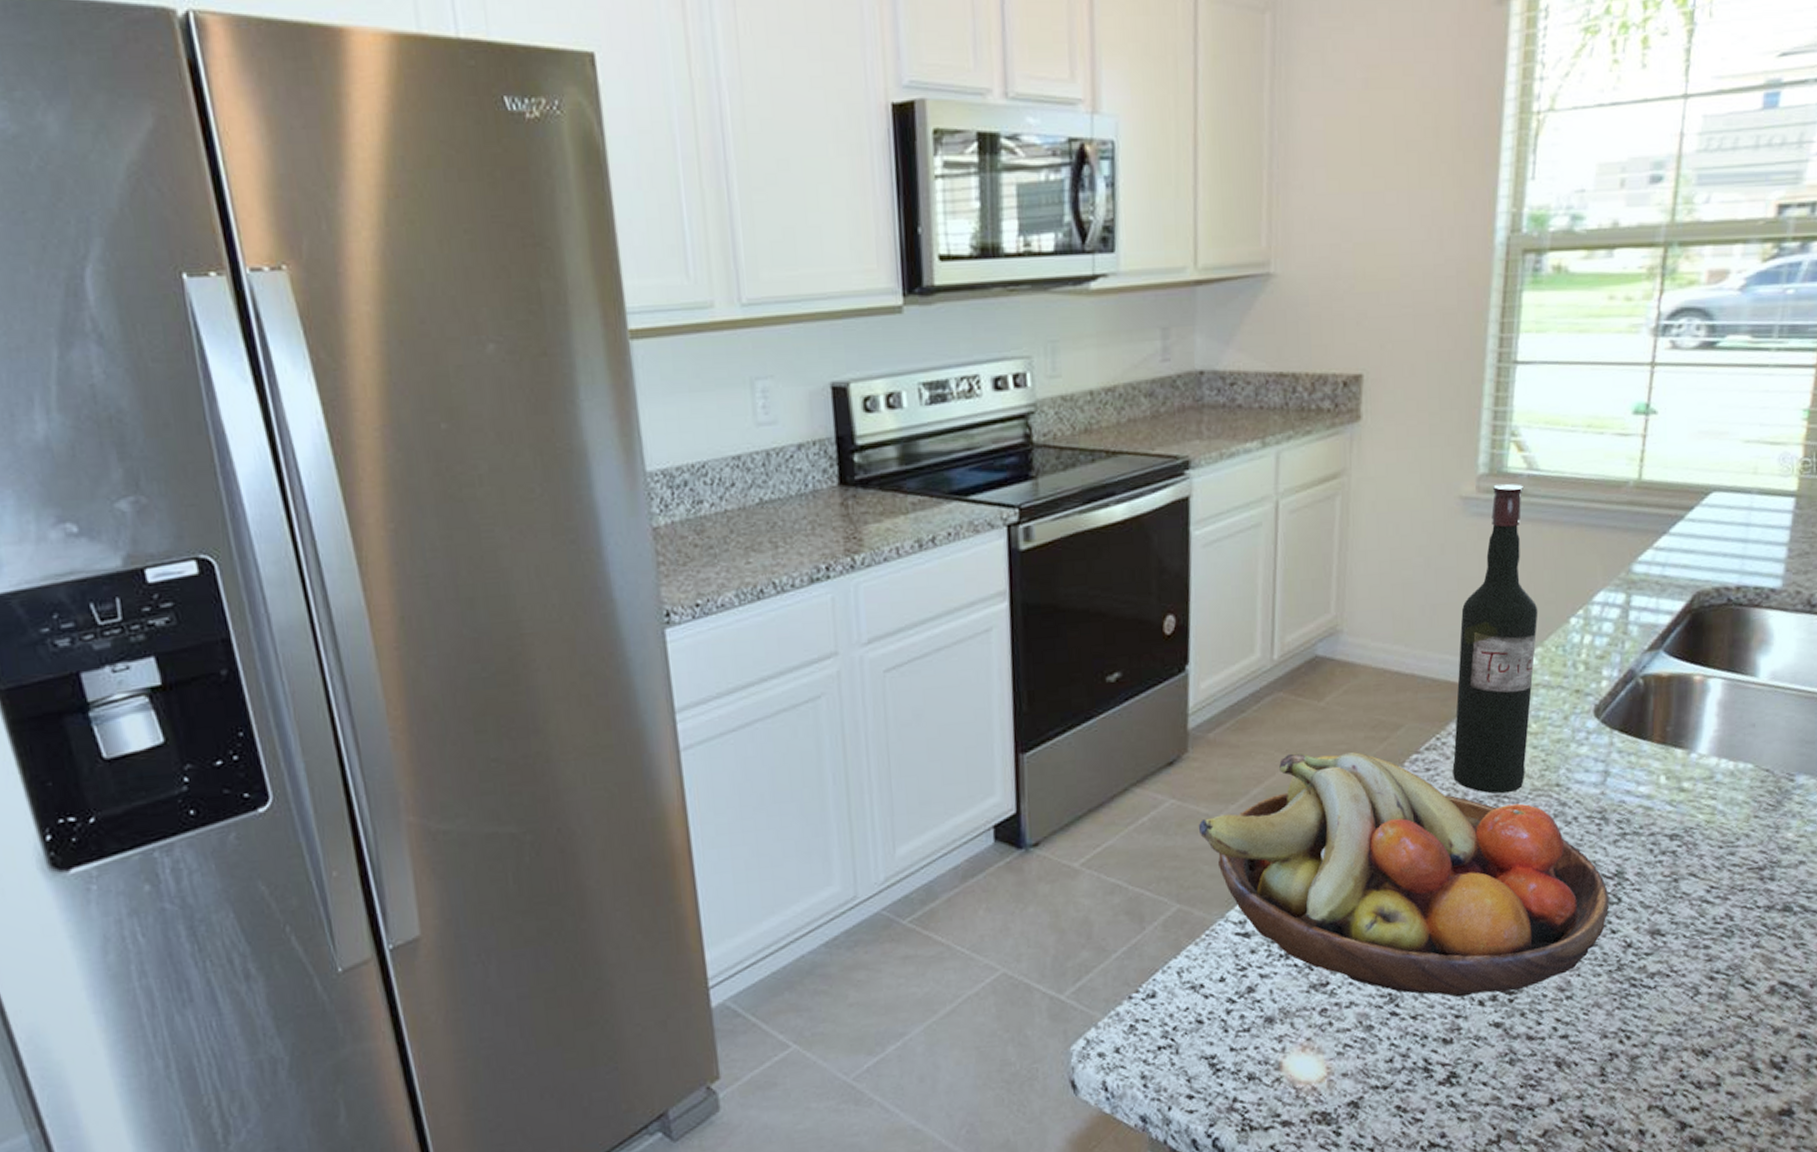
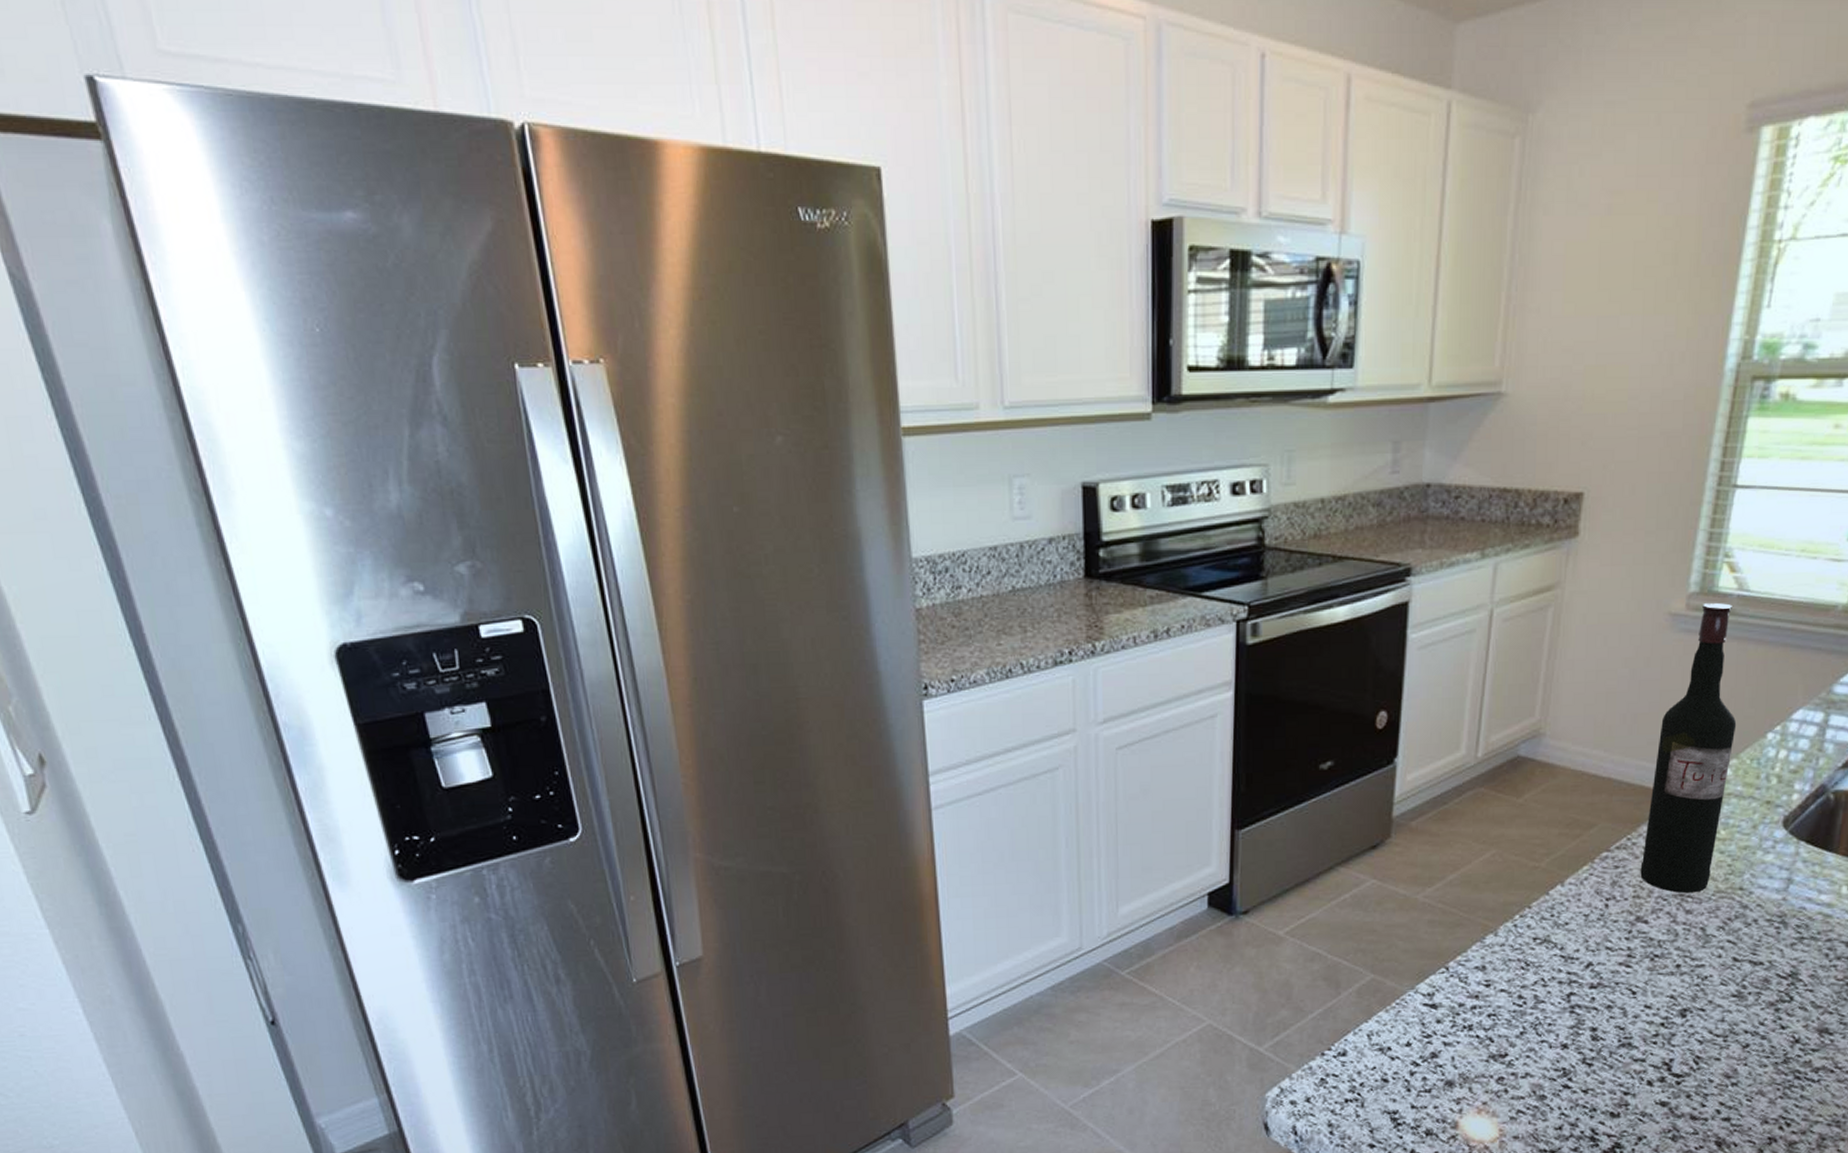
fruit bowl: present [1198,752,1610,998] -> none [1395,844,1782,1076]

